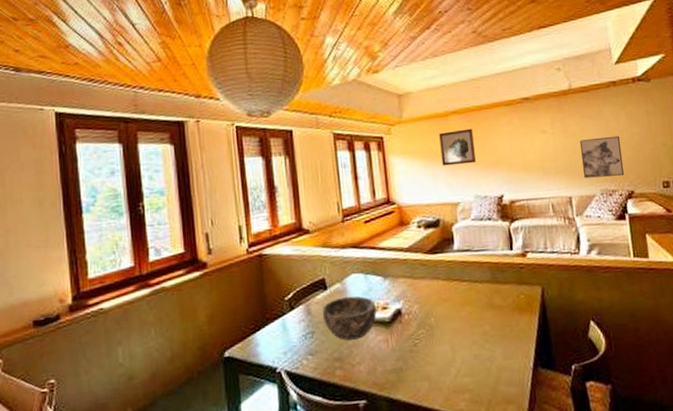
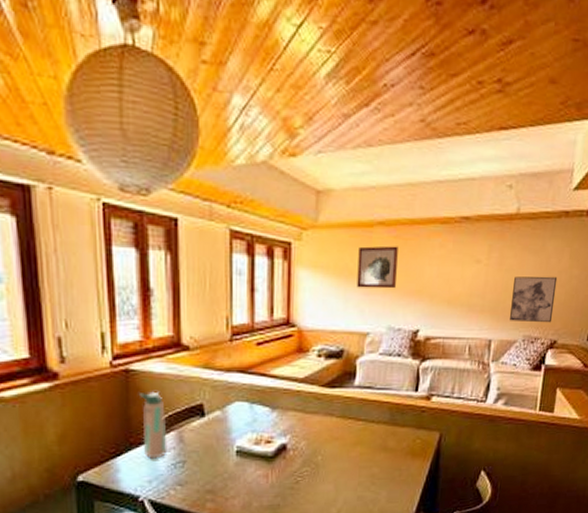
water bottle: none [271,271,299,332] -> present [138,391,169,459]
bowl: present [322,296,377,340] -> none [196,426,259,473]

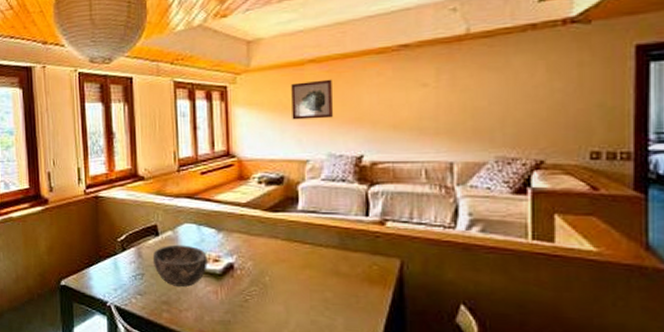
water bottle: present [138,391,169,459] -> none [105,214,130,270]
bowl: none [196,426,259,473] -> present [152,244,207,287]
wall art: present [510,276,558,323] -> none [474,92,534,142]

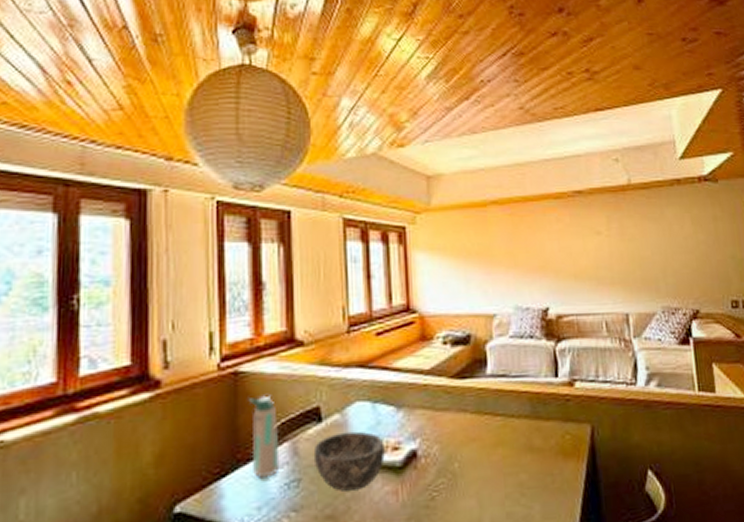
water bottle: none [105,214,130,270] -> present [248,395,282,479]
wall art: present [291,79,333,120] -> none [474,223,517,268]

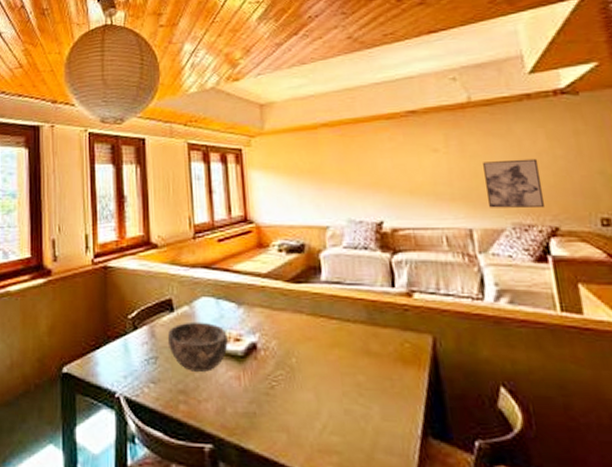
water bottle: present [248,395,282,479] -> none [115,286,142,353]
wall art: none [639,243,689,292] -> present [483,158,546,209]

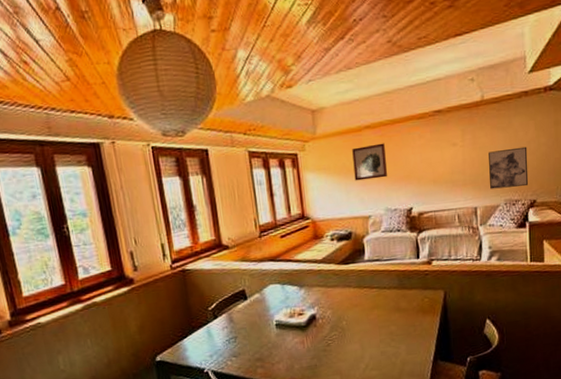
bowl: present [167,322,228,372] -> none [243,304,293,343]
wall art: none [306,143,349,184] -> present [352,143,387,181]

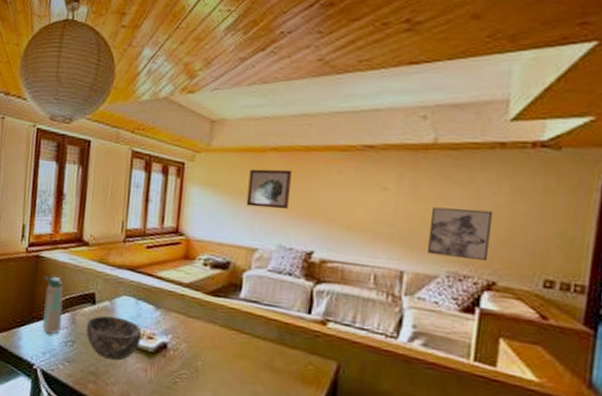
water bottle: none [194,284,223,338] -> present [42,276,63,335]
bowl: none [243,304,293,343] -> present [85,315,142,361]

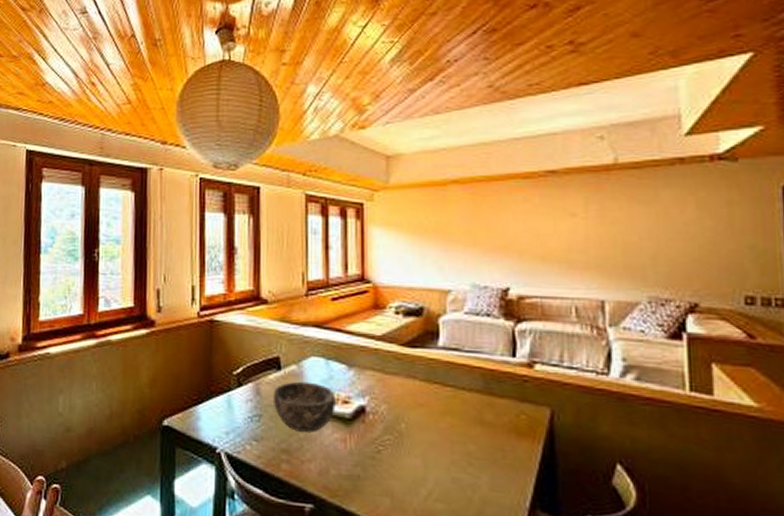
water bottle: present [42,276,63,335] -> none [220,342,246,410]
wall art: present [246,169,292,210] -> none [433,202,477,245]
wall art: present [428,207,494,262] -> none [624,228,687,283]

